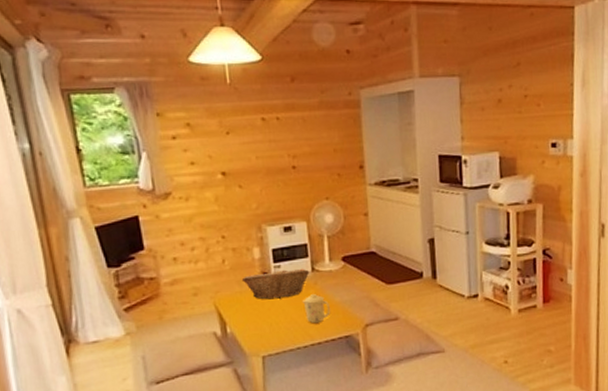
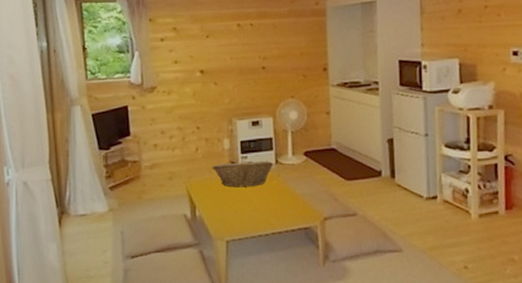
mug: present [303,294,331,324] -> none [266,185,292,214]

